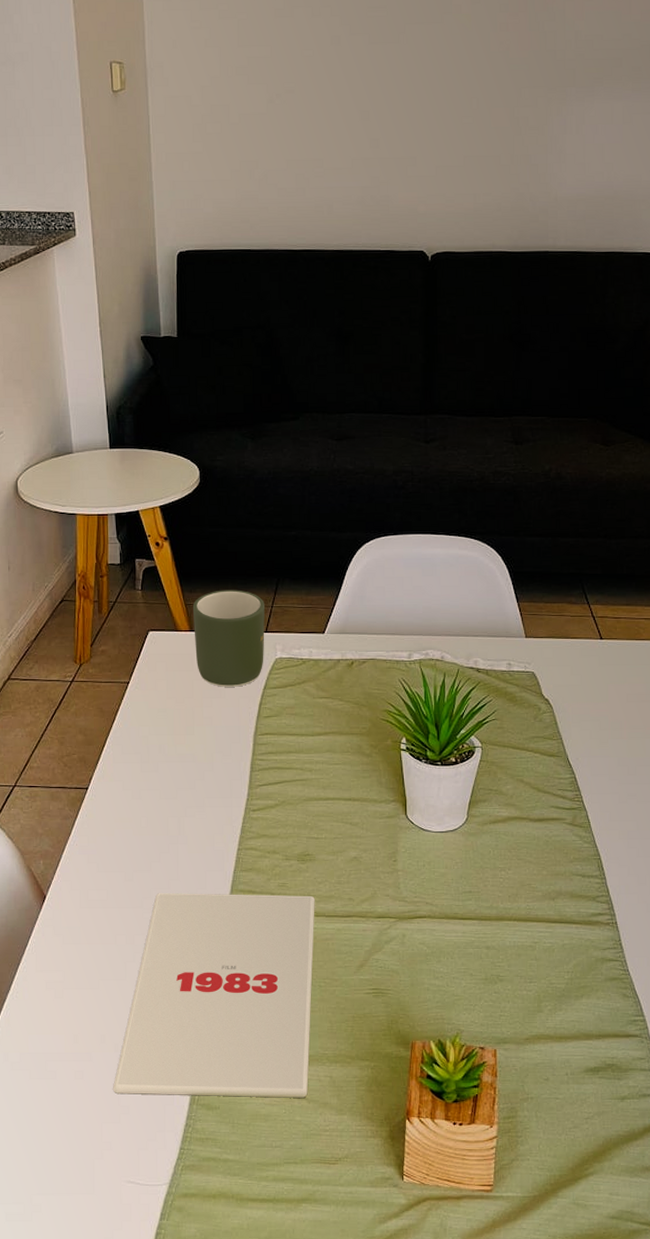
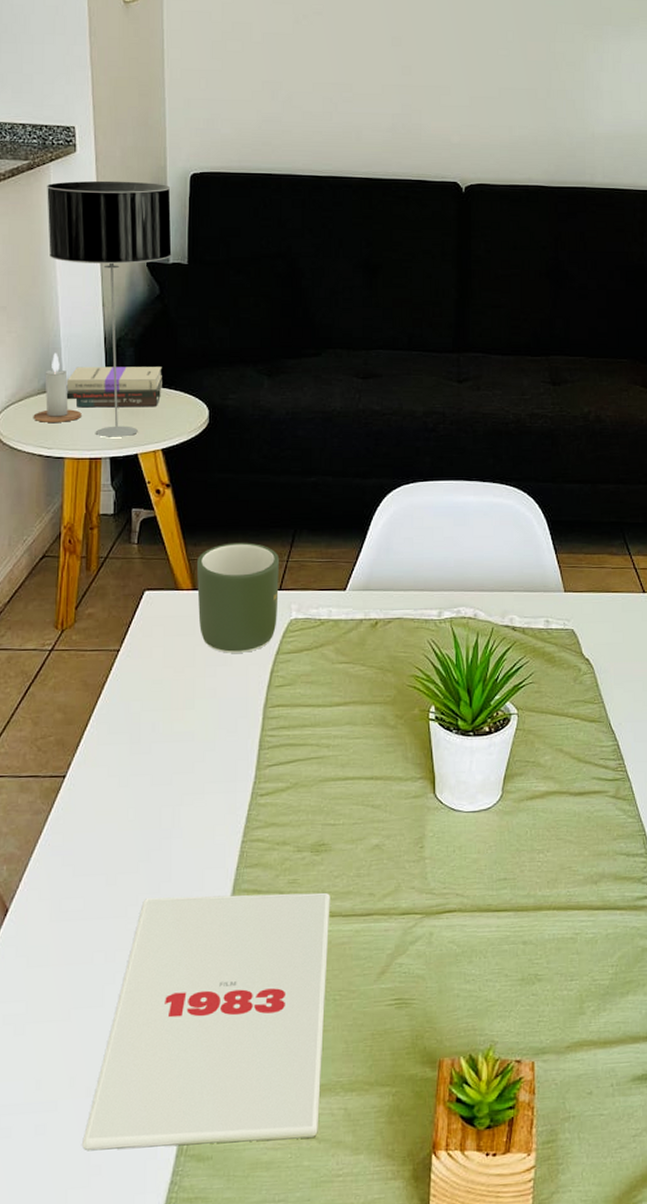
candle: none [48,420,90,483] -> present [33,353,82,422]
table lamp: none [52,261,163,497] -> present [47,180,172,439]
books: none [75,431,158,470] -> present [66,366,162,408]

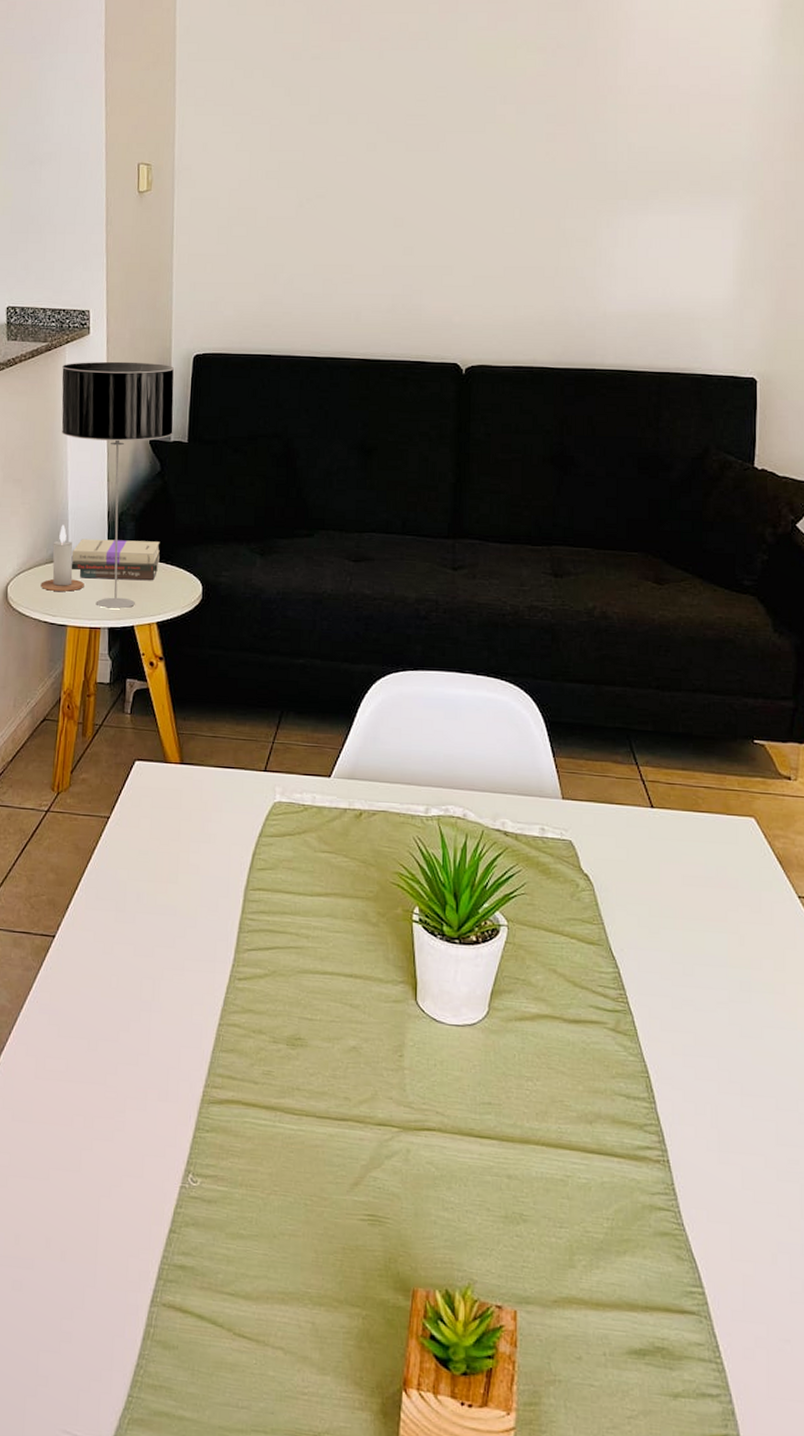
magazine: present [82,892,330,1151] -> none [55,1068,305,1347]
mug: present [196,542,279,653] -> none [185,719,265,832]

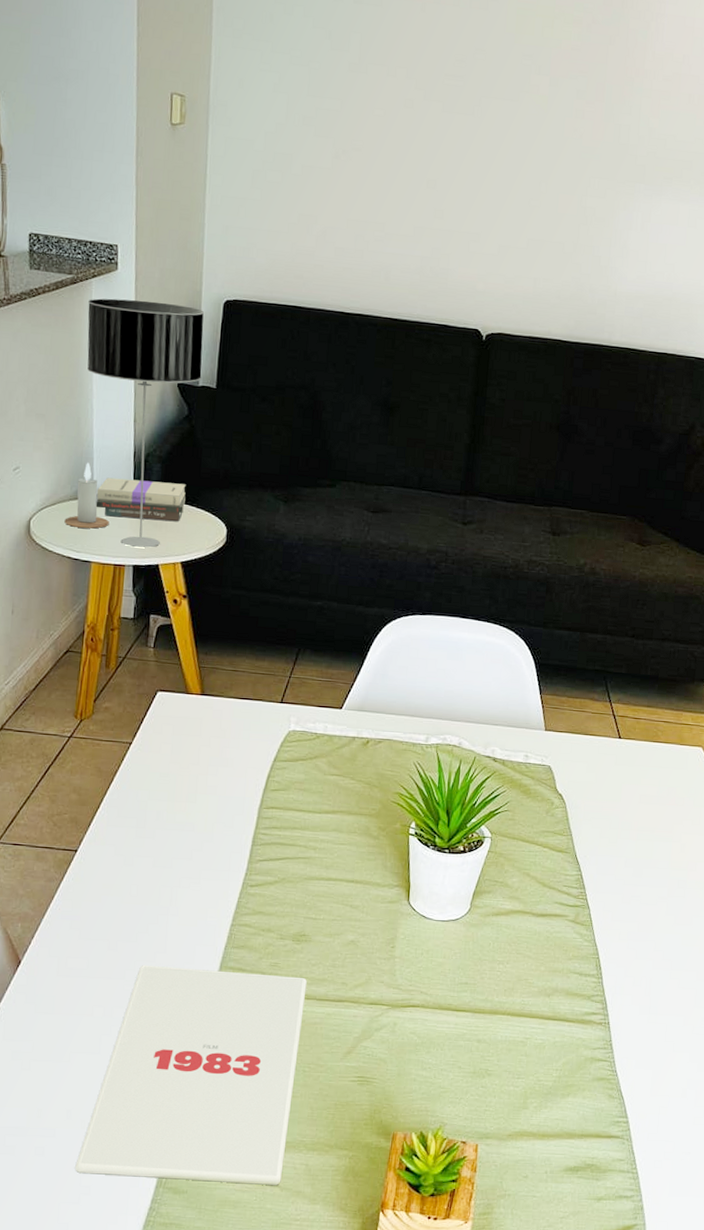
magazine: none [55,1068,305,1347] -> present [75,964,307,1185]

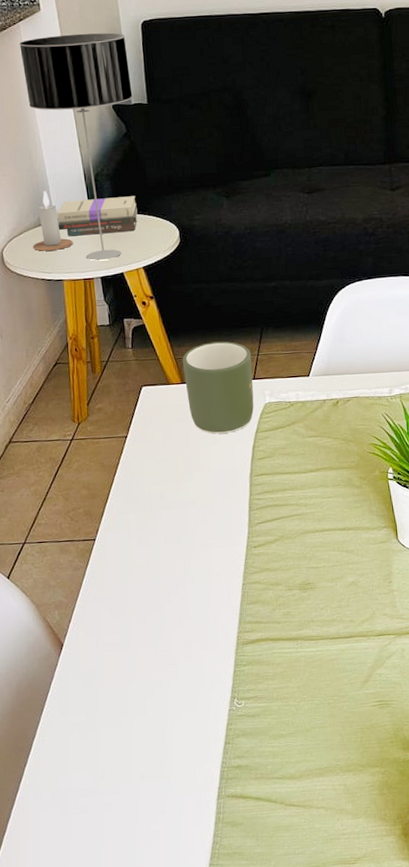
magazine: present [75,964,307,1185] -> none [141,621,325,821]
mug: none [205,655,283,757] -> present [182,341,254,434]

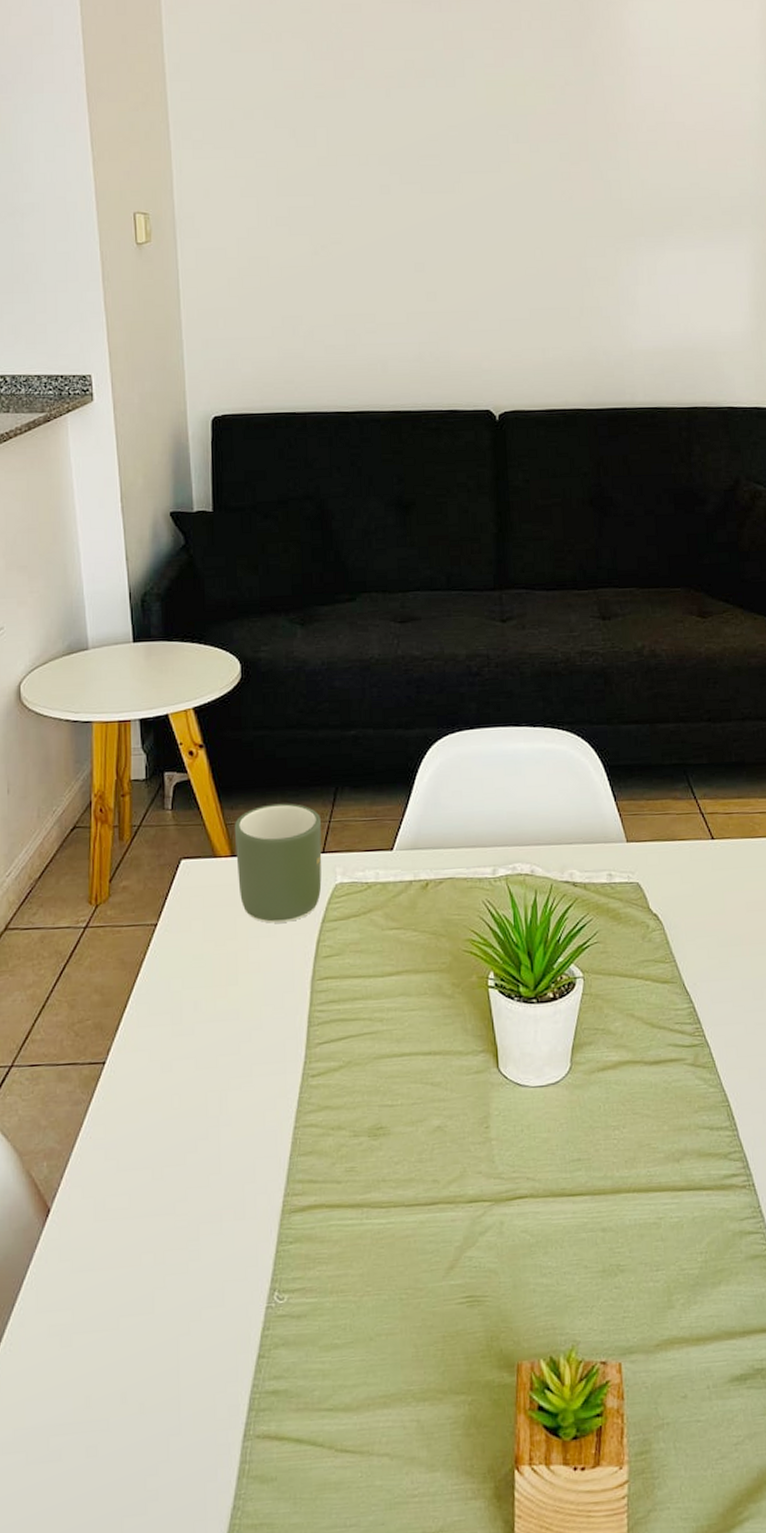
table lamp: present [19,32,133,261] -> none [65,428,195,699]
candle: present [33,190,73,251] -> none [58,611,109,686]
books: present [57,196,138,237] -> none [91,620,191,668]

